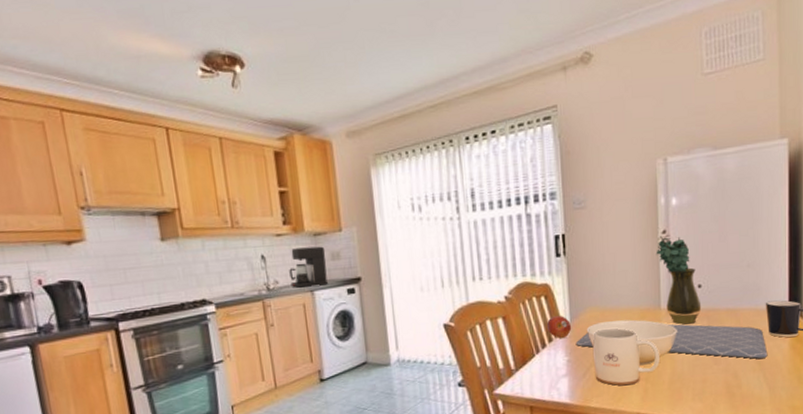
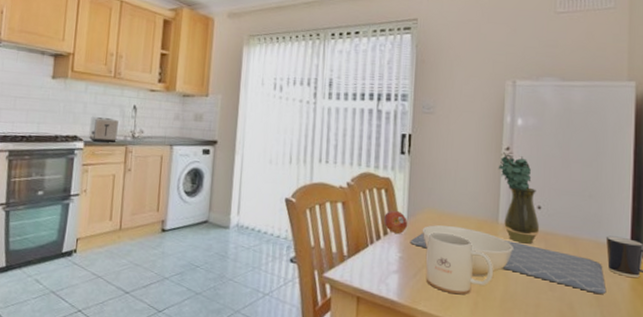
toaster: none [216,272,251,303] -> present [89,116,119,143]
coffee maker: present [289,246,328,288] -> none [154,104,190,142]

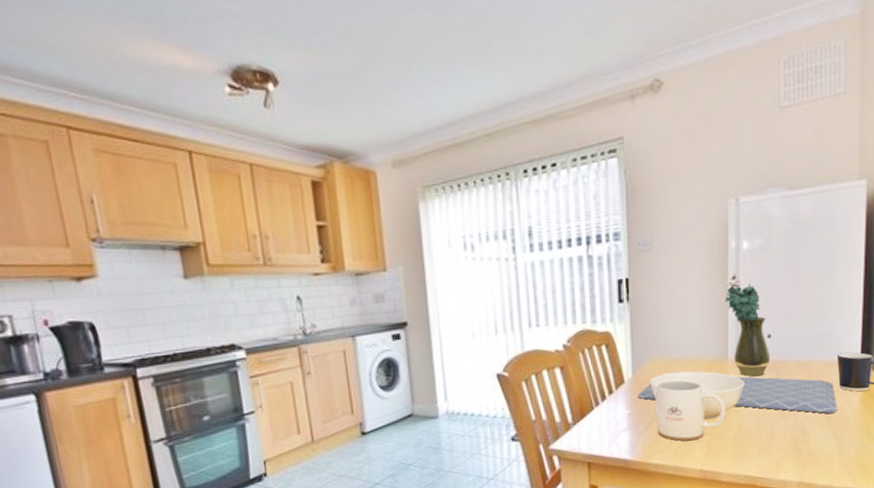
toaster: present [89,116,119,143] -> none [246,315,285,348]
fruit: present [384,210,408,235] -> none [608,365,634,391]

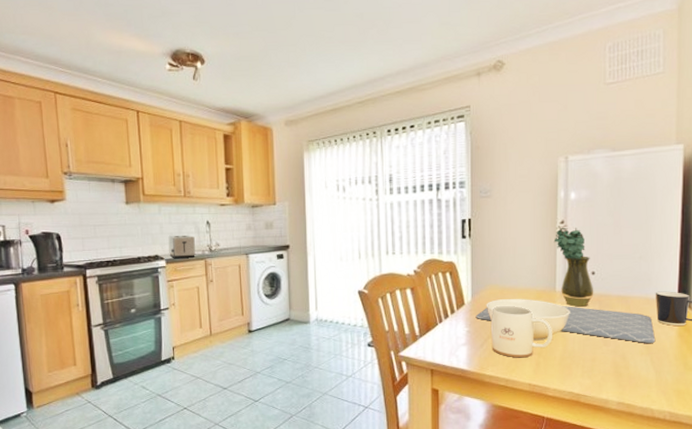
toaster: none [246,315,285,348] -> present [168,235,195,259]

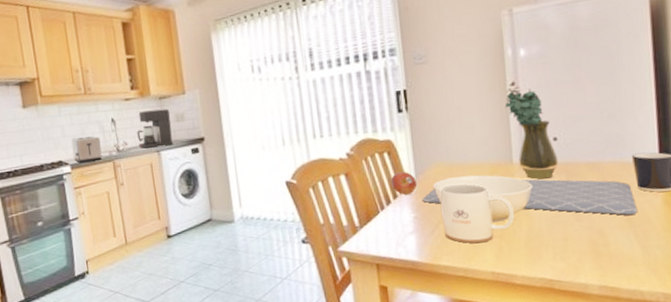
coffee maker: none [229,216,261,251] -> present [137,109,173,149]
fruit: none [451,290,473,312] -> present [391,171,418,196]

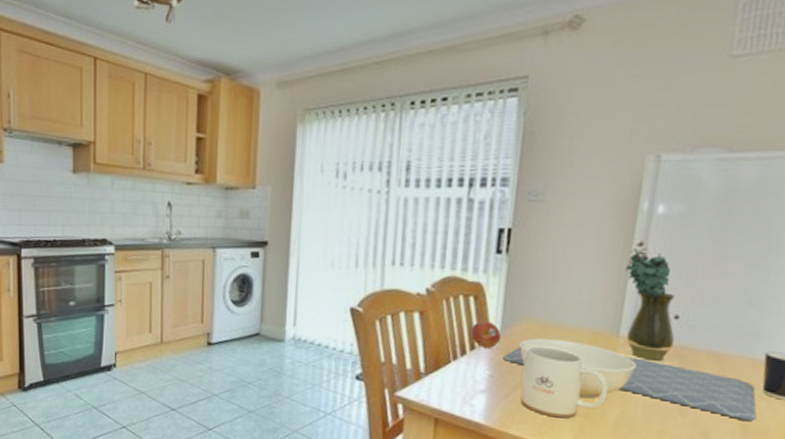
toaster: present [71,135,102,163] -> none [119,215,152,247]
coffee maker: present [137,109,173,149] -> none [193,200,234,244]

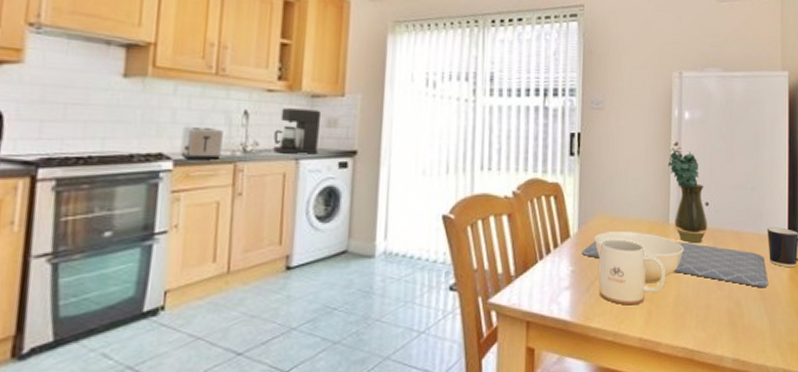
toaster: none [119,215,152,247] -> present [180,126,223,161]
coffee maker: none [193,200,234,244] -> present [273,108,320,155]
fruit: present [471,320,502,349] -> none [554,218,579,246]

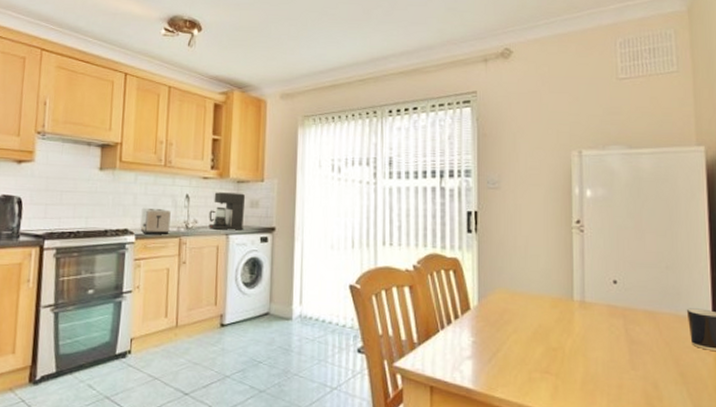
placemat: present [581,240,769,287] -> none [482,315,691,370]
bowl: present [594,232,684,282] -> none [494,306,591,358]
mug: present [598,239,665,305] -> none [500,313,571,379]
vase: present [667,148,708,243] -> none [569,226,617,321]

